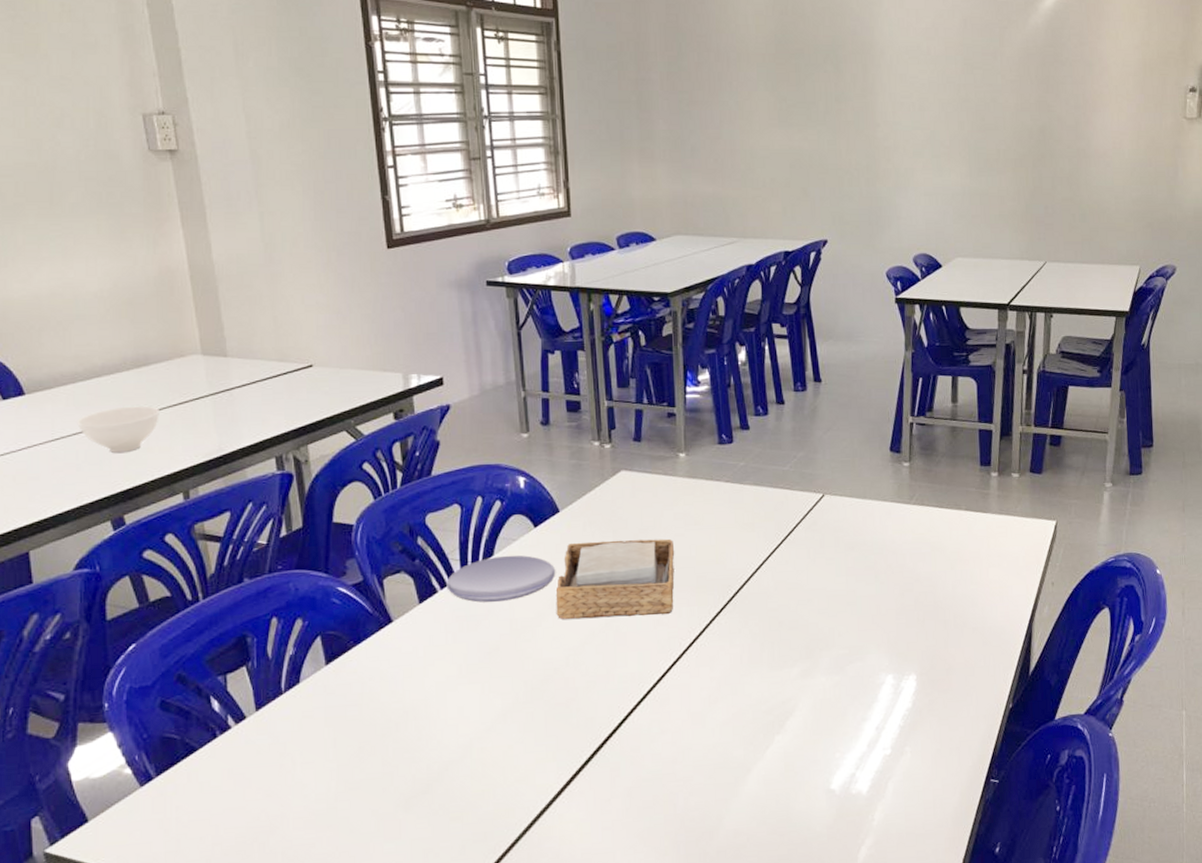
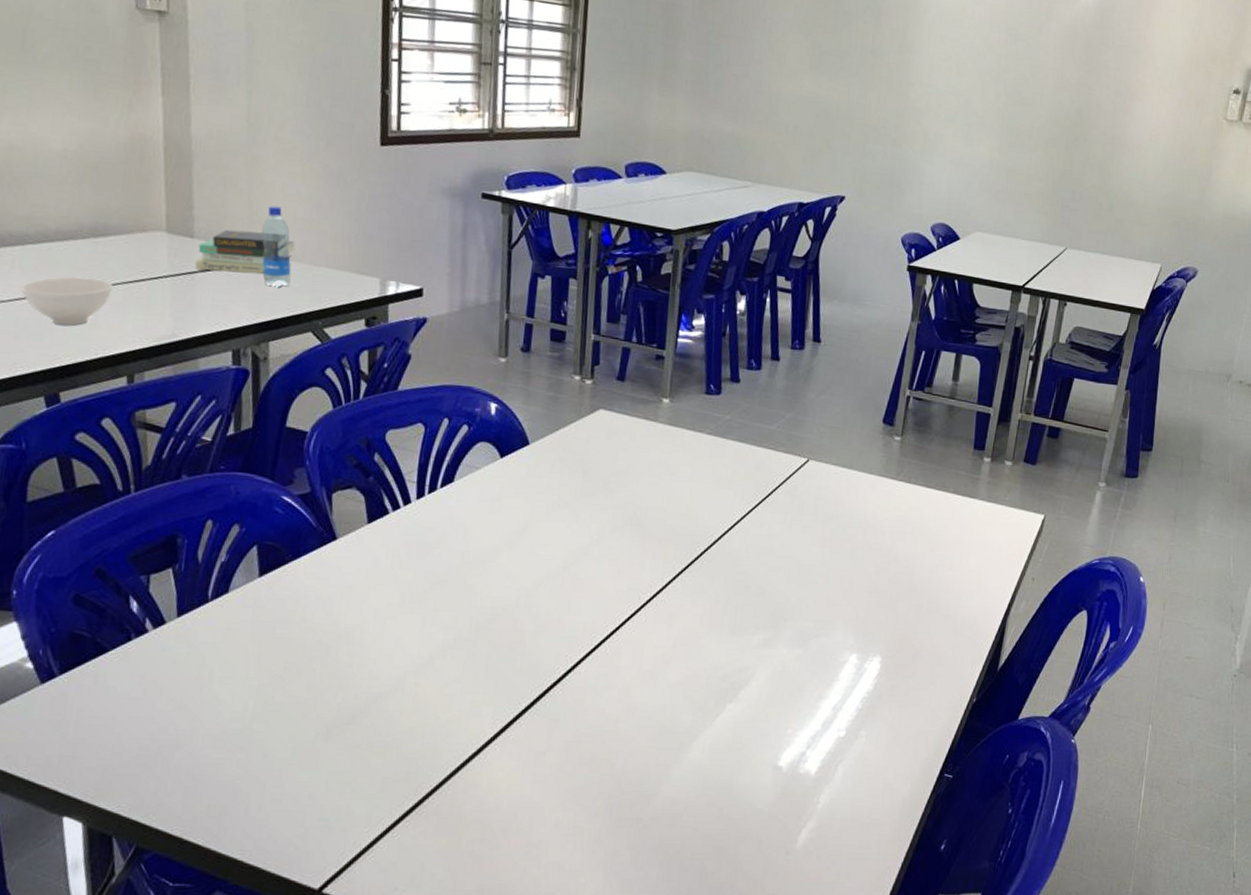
books: none [231,344,321,387] -> present [194,229,296,274]
bottle: none [288,318,320,394] -> present [261,206,291,288]
plate: present [446,555,556,603] -> none [399,483,518,531]
napkin holder: present [555,539,675,619] -> none [512,478,646,565]

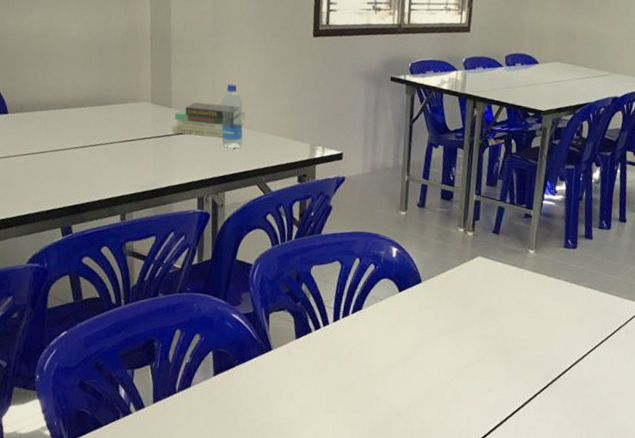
bowl: present [20,276,113,326] -> none [45,135,111,174]

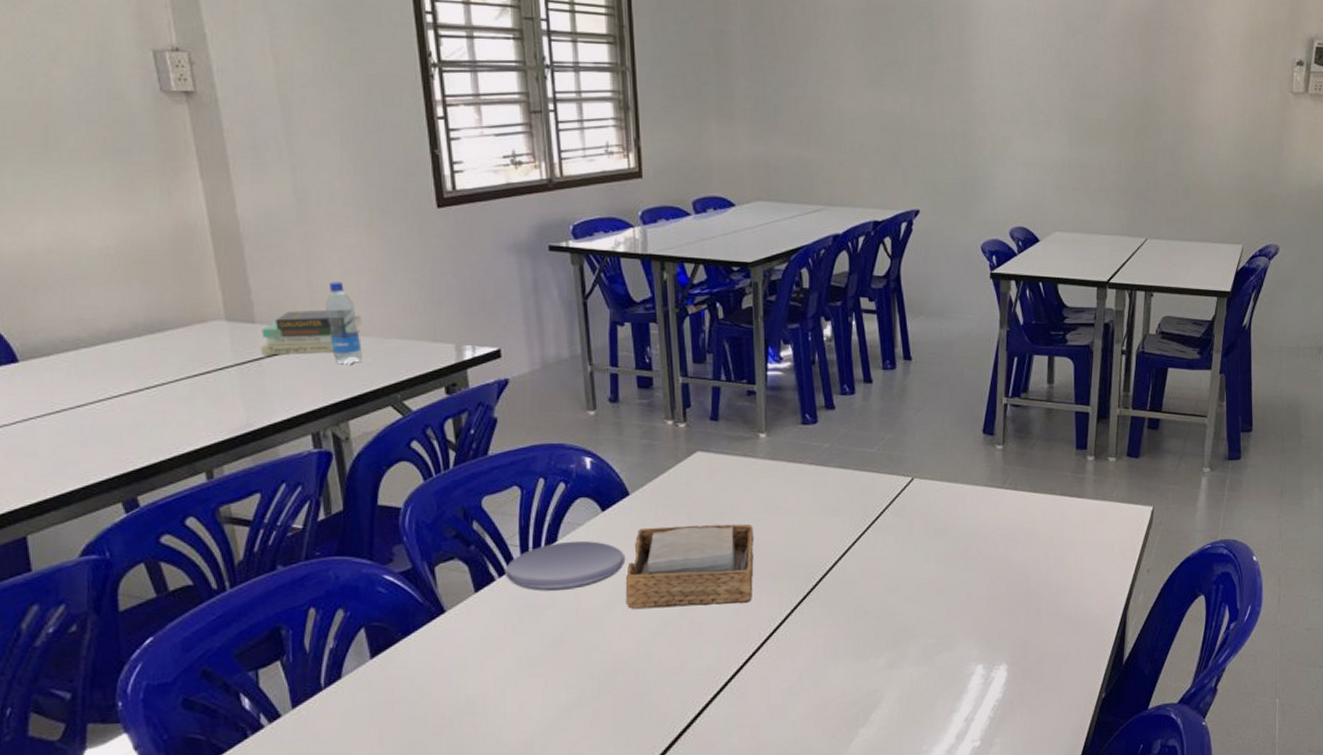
plate: none [319,311,411,350] -> present [505,540,626,591]
napkin holder: none [406,310,513,385] -> present [625,524,755,609]

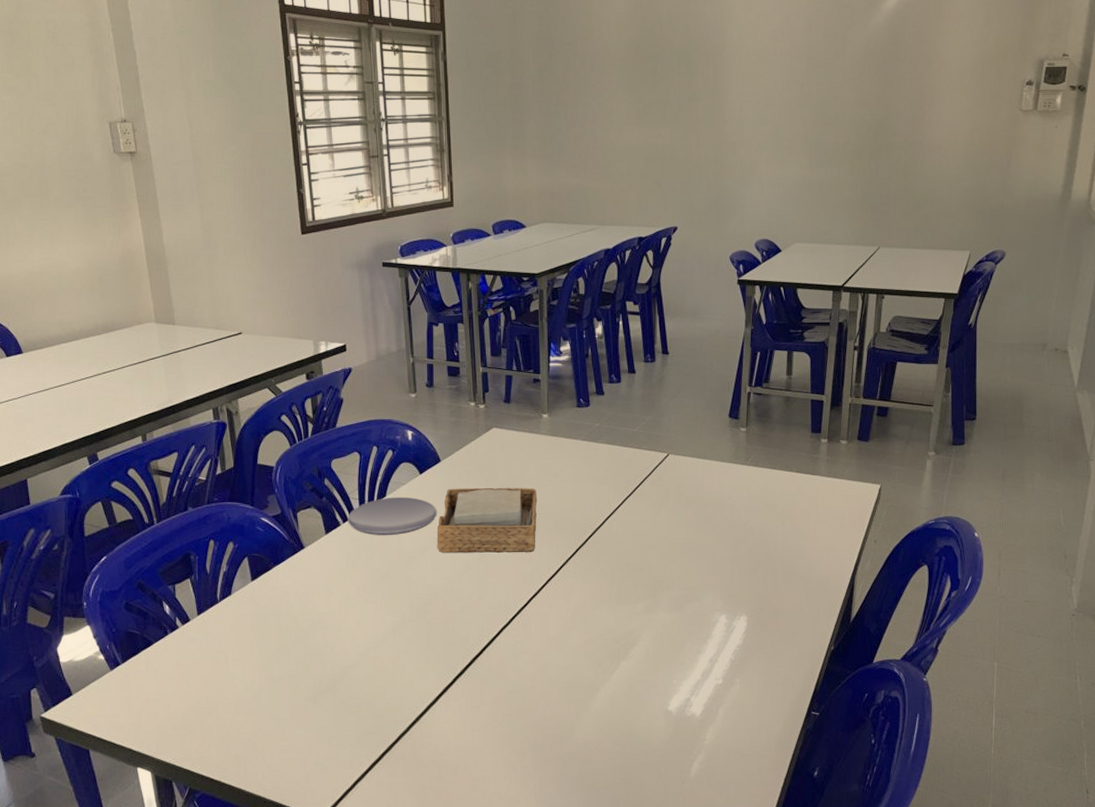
books: present [260,310,363,356] -> none [178,315,248,349]
bottle: present [325,282,362,365] -> none [223,293,248,356]

